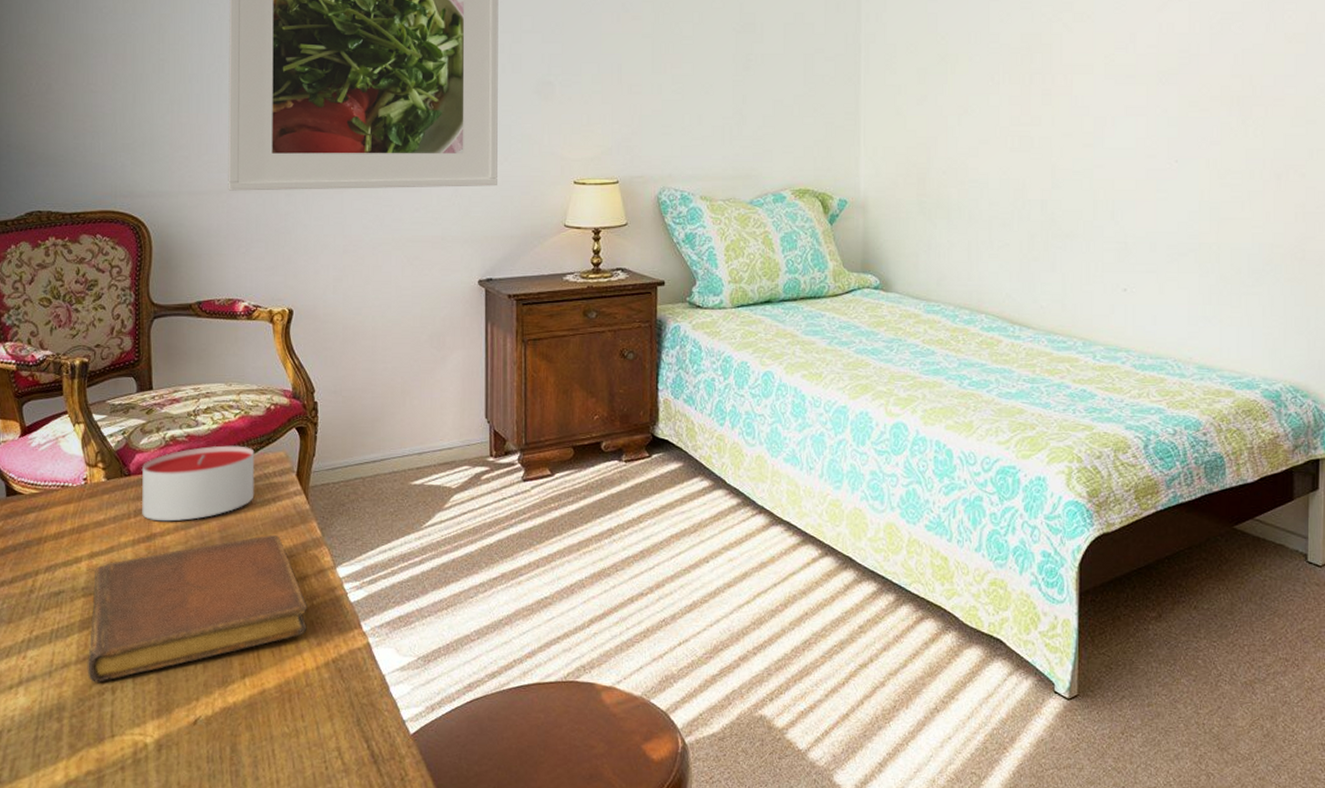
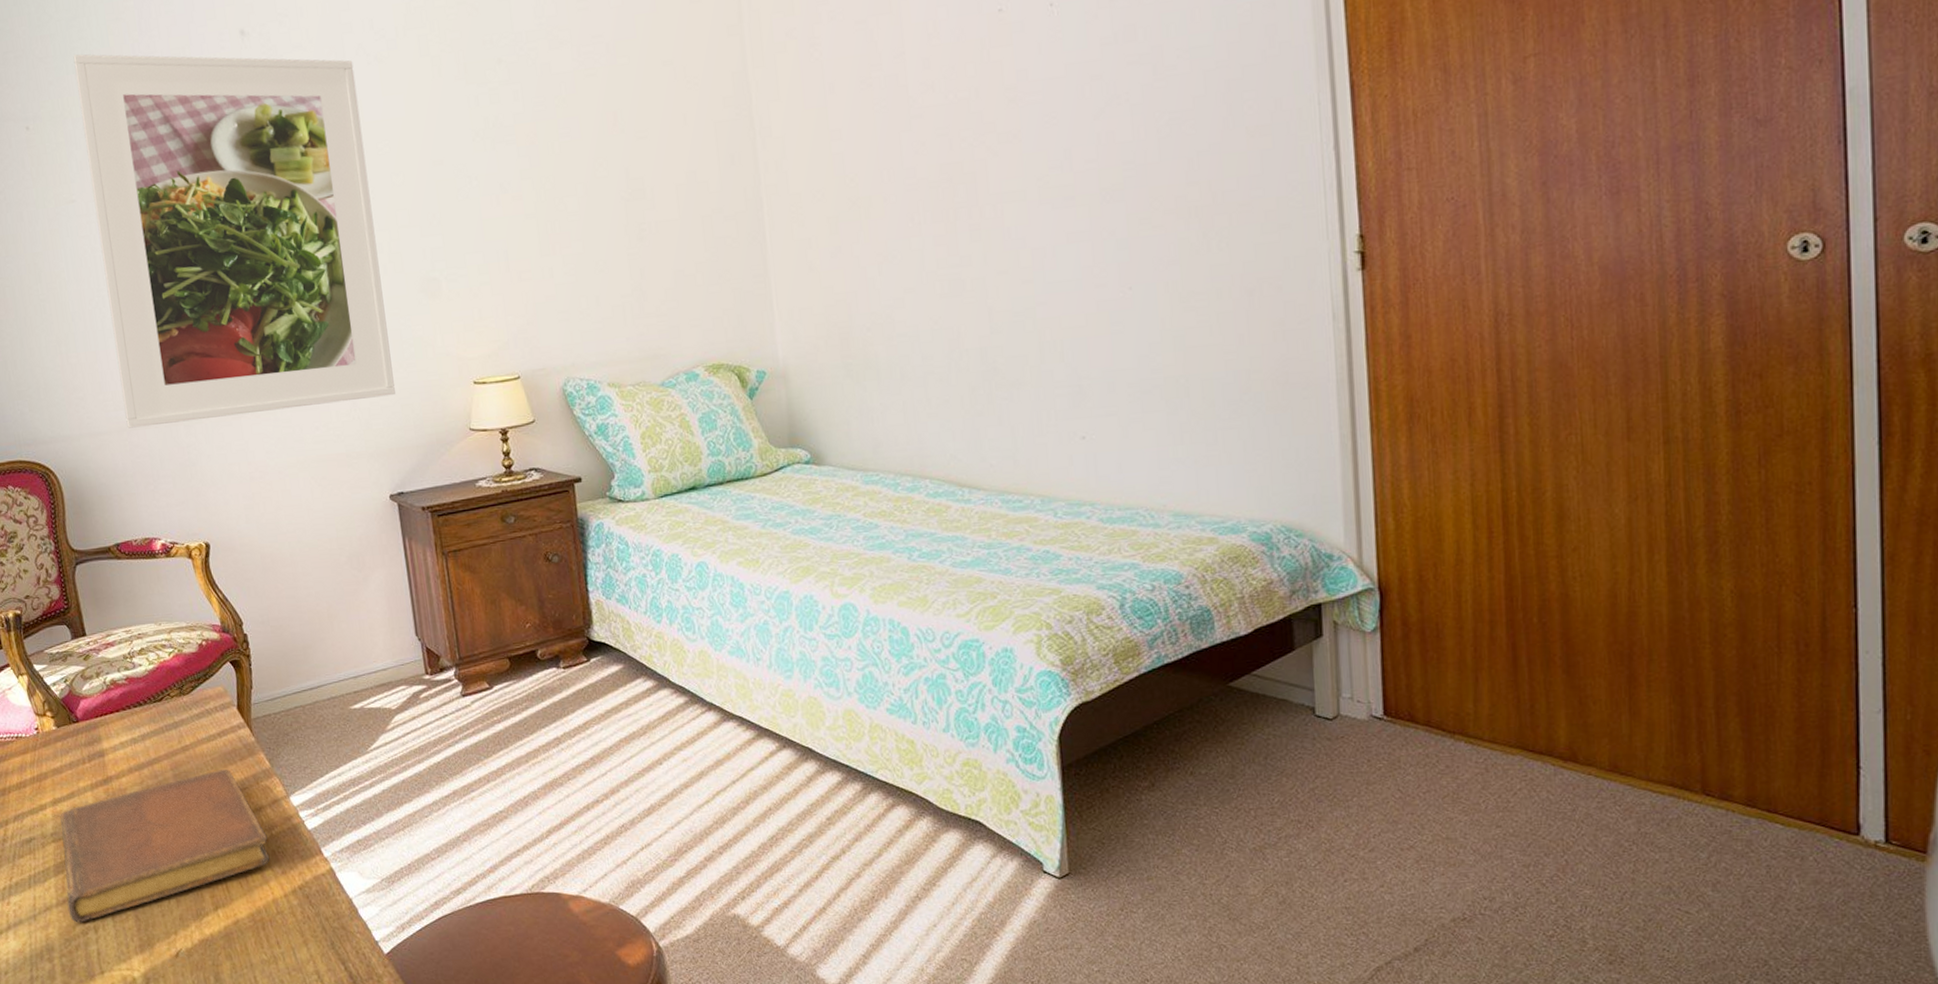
candle: present [141,445,255,522] -> none [88,684,200,765]

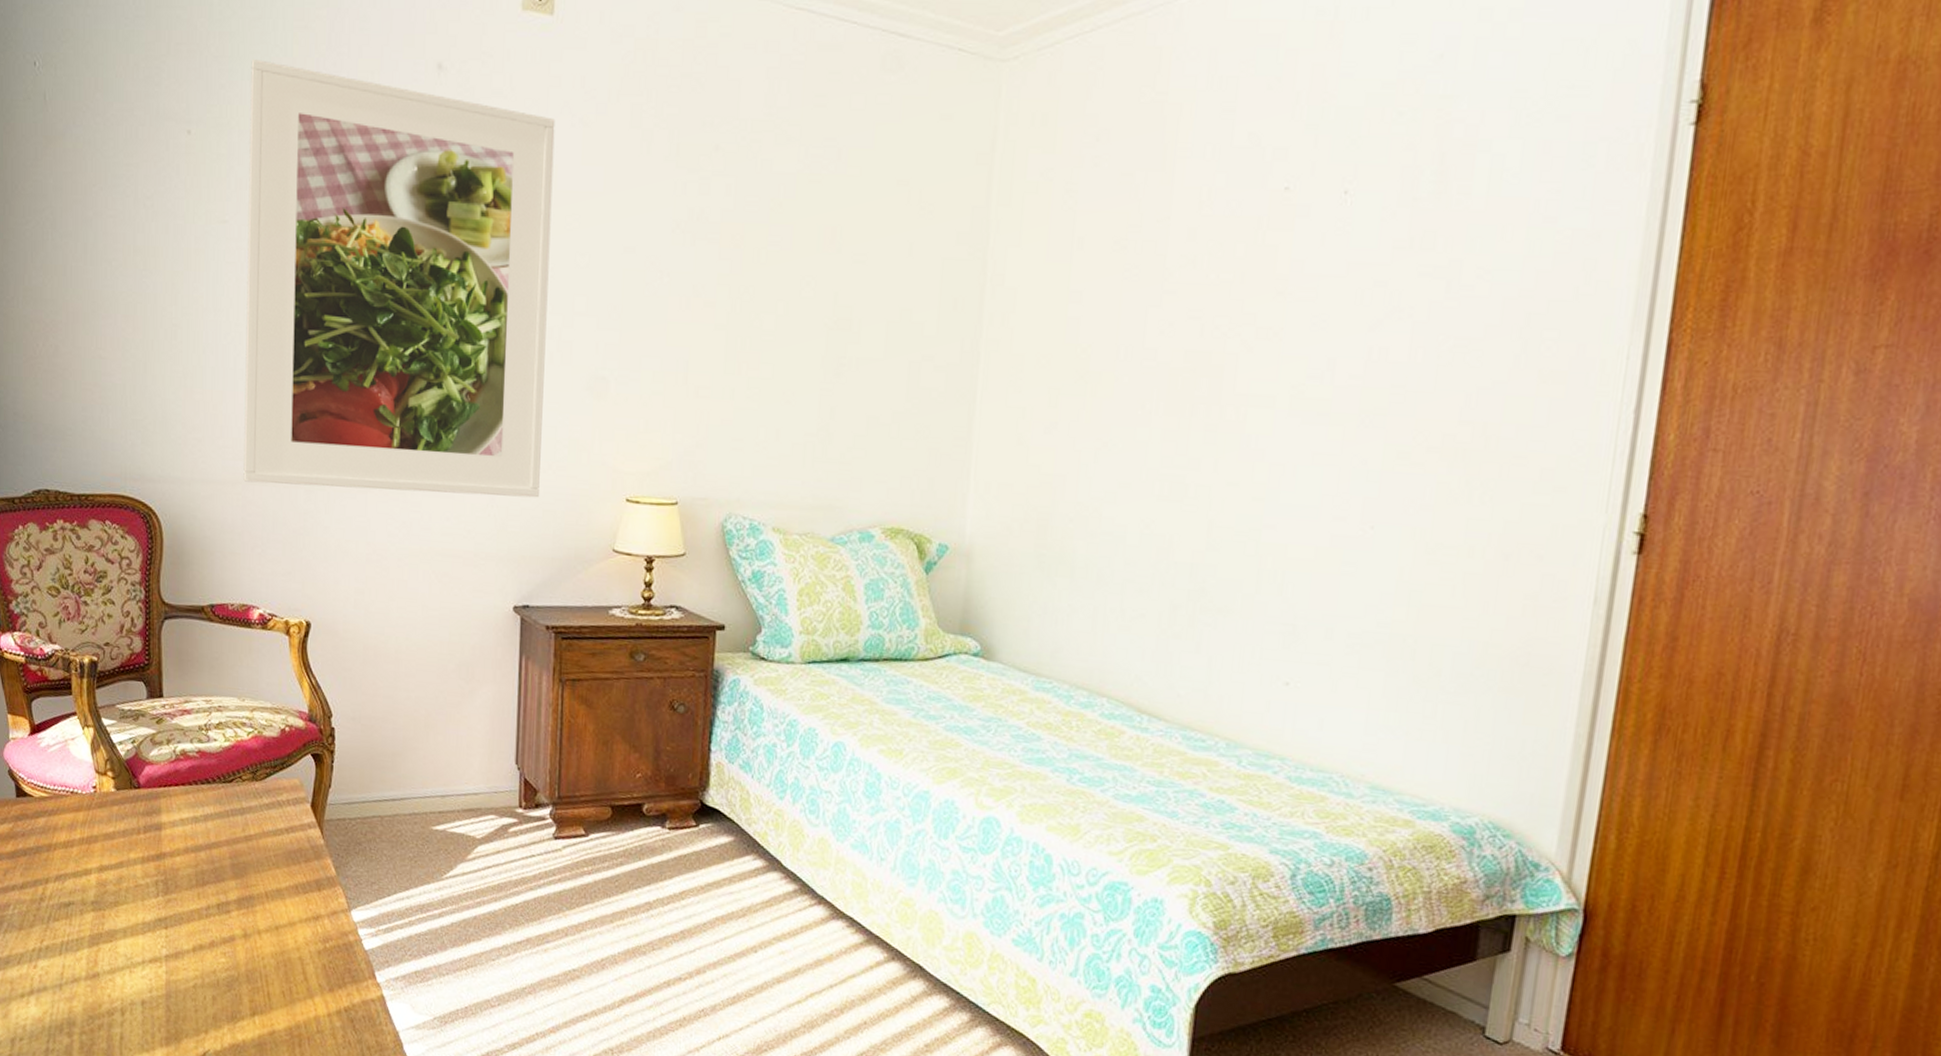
notebook: present [60,769,270,923] -> none [96,867,320,1002]

